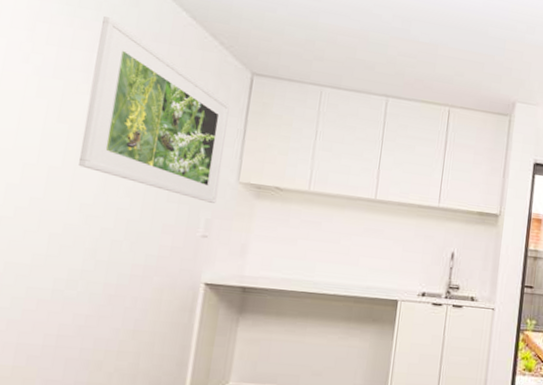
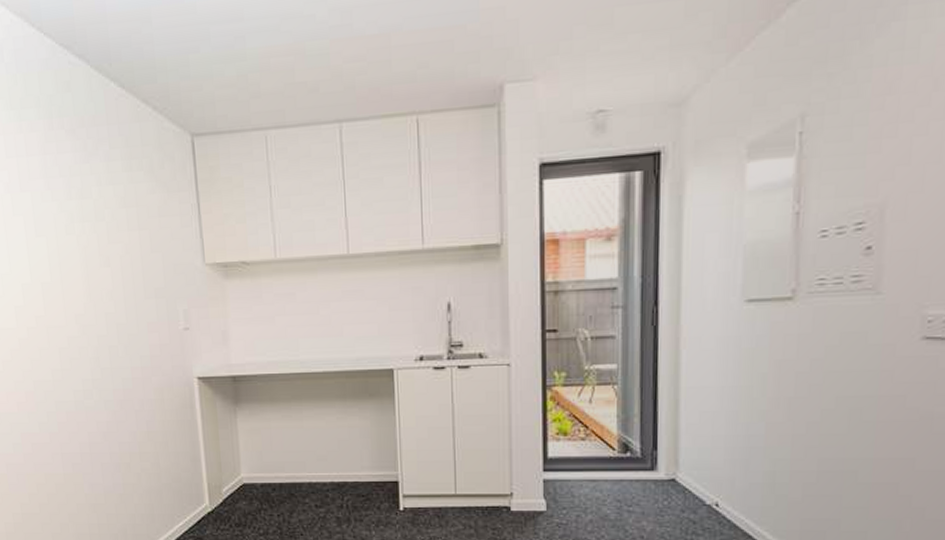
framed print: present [79,16,230,203] -> none [44,110,189,292]

